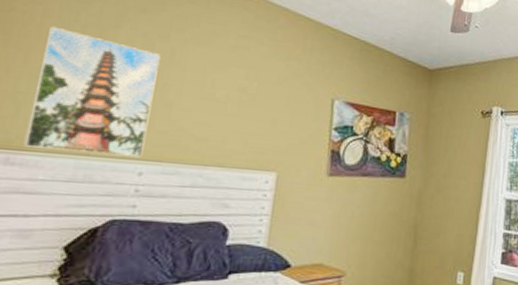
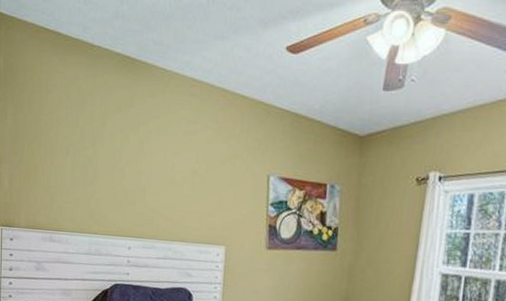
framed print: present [23,26,161,158] -> none [58,131,134,235]

